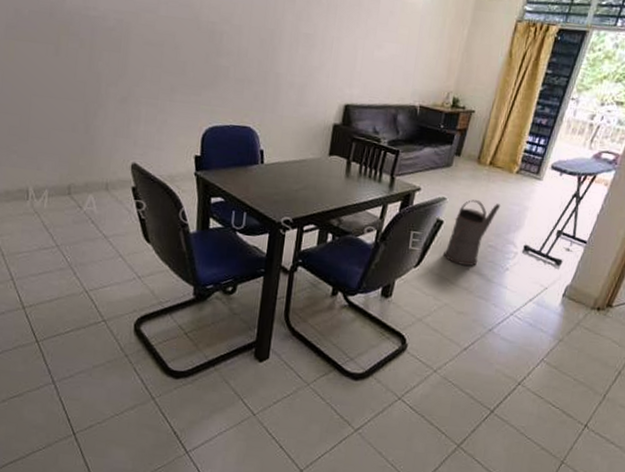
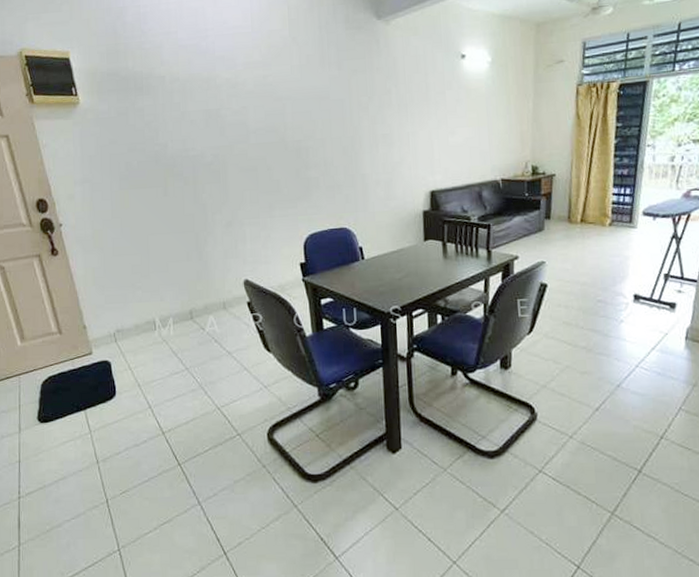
watering can: present [444,200,501,267] -> none [554,258,601,325]

